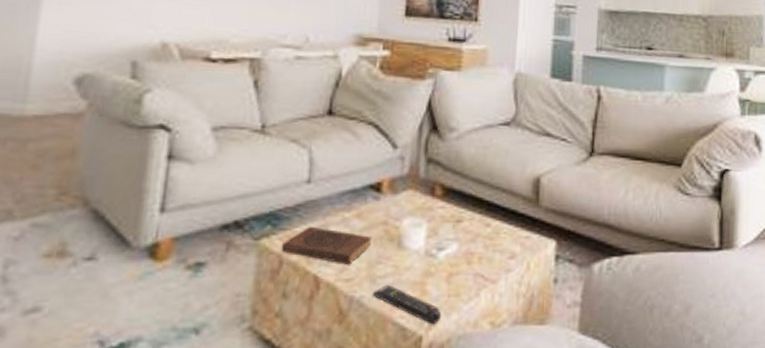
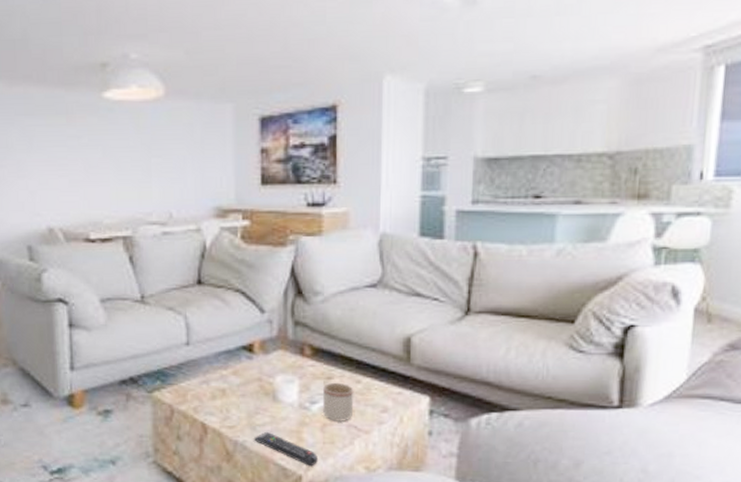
book: present [280,226,372,265] -> none [171,381,249,414]
mug: none [450,226,483,270] -> present [322,382,354,421]

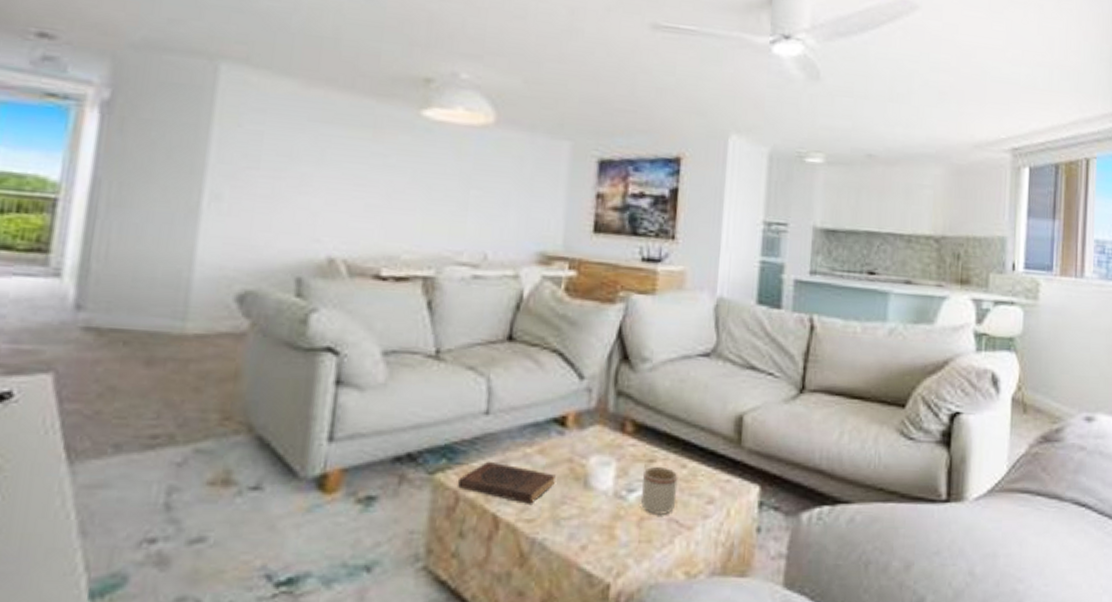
book: none [171,381,249,414] -> present [457,461,556,504]
remote control: present [253,432,318,467] -> none [555,528,631,572]

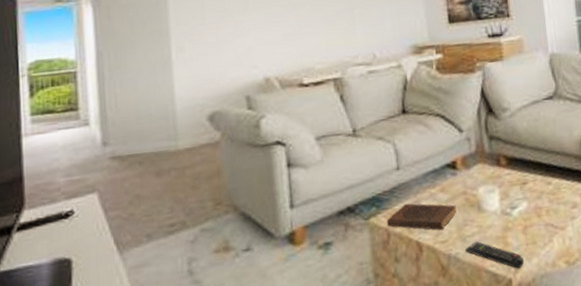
remote control: none [555,528,631,572] -> present [464,242,524,269]
mug: present [641,466,678,515] -> none [519,186,549,223]

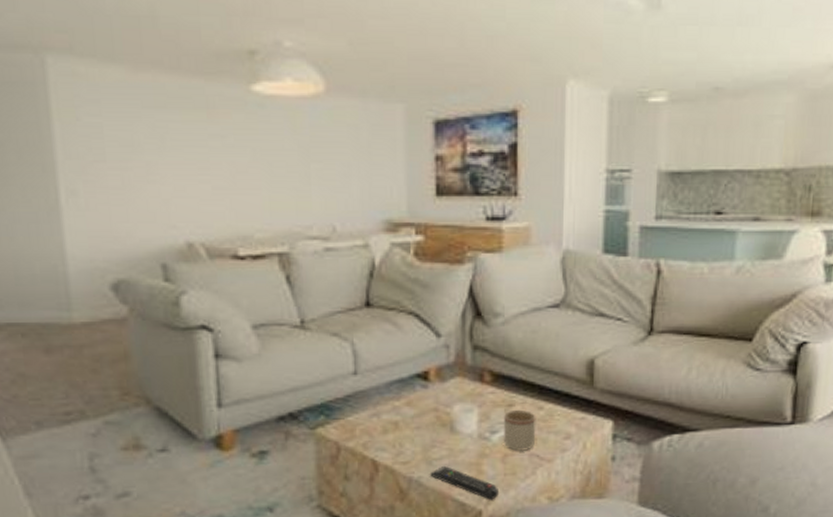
book: present [386,203,457,230] -> none [336,415,424,449]
mug: none [519,186,549,223] -> present [503,409,536,451]

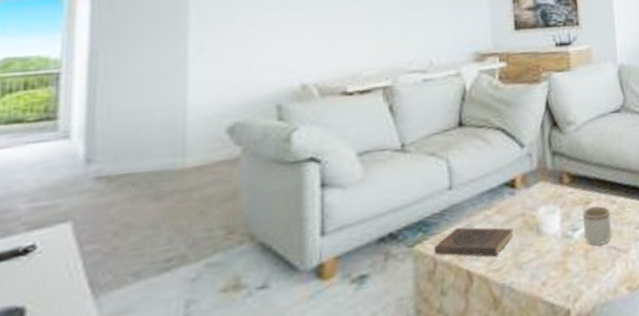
book: none [336,415,424,449] -> present [433,227,513,257]
remote control: present [429,466,498,500] -> none [520,268,584,298]

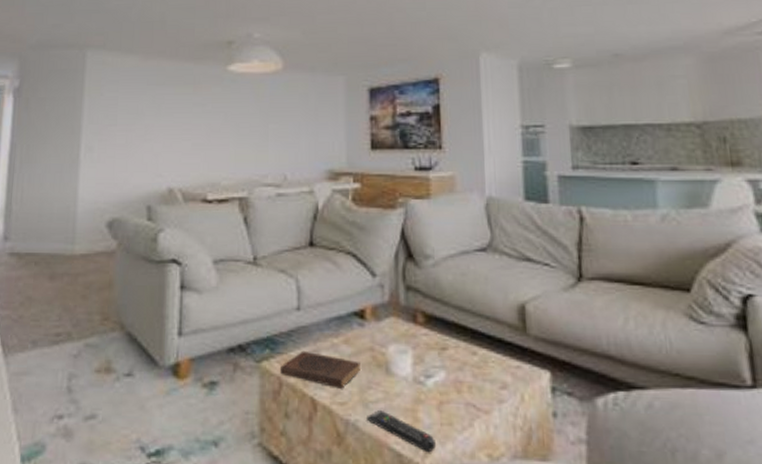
remote control: none [520,268,584,298] -> present [365,410,435,453]
mug: present [582,205,612,246] -> none [437,353,471,399]

